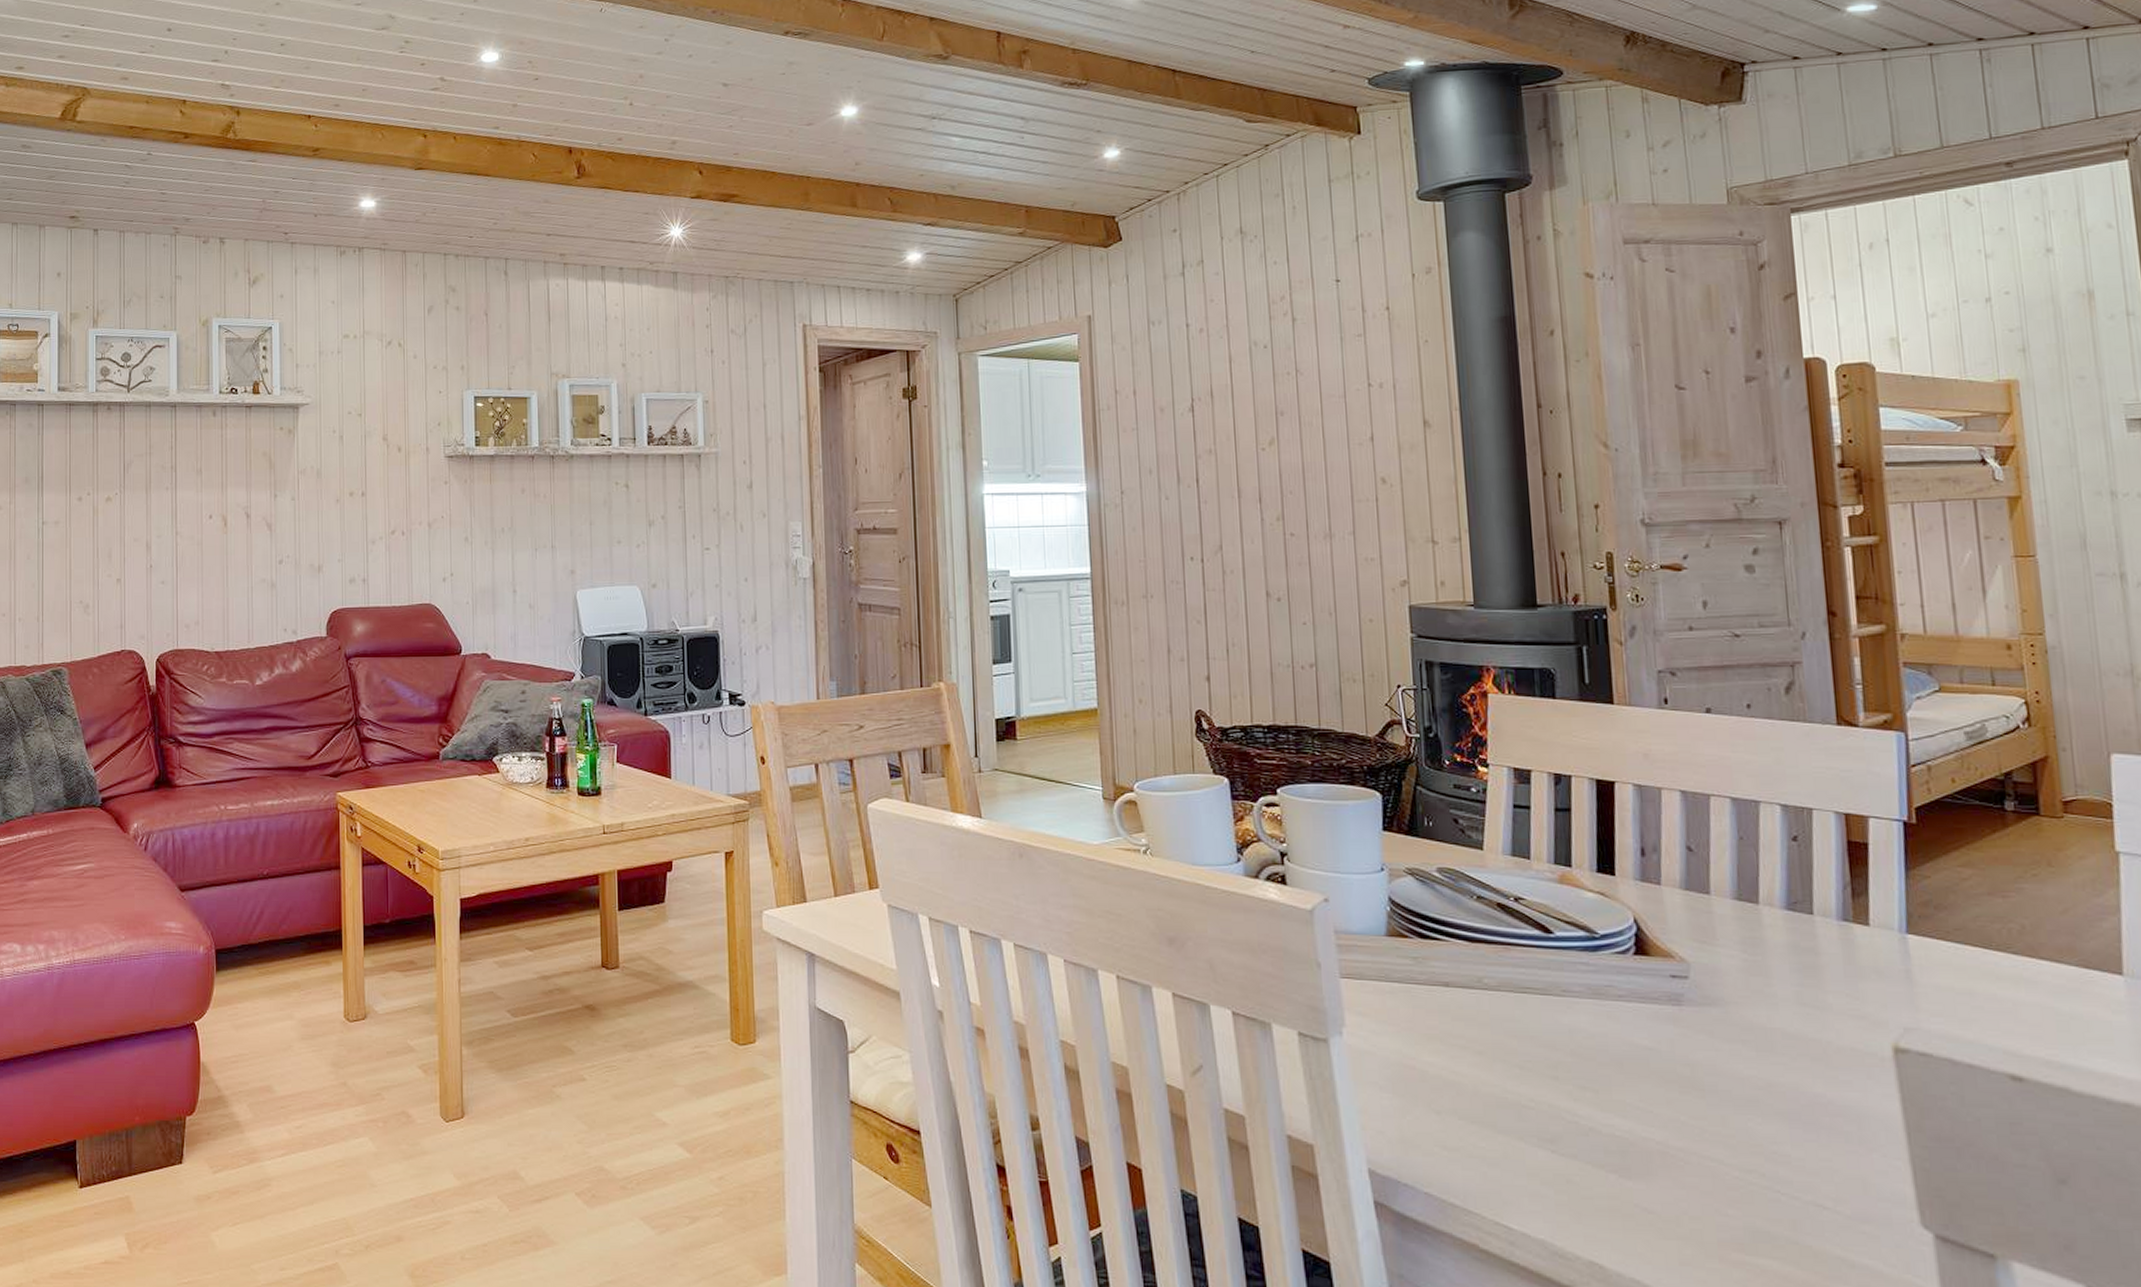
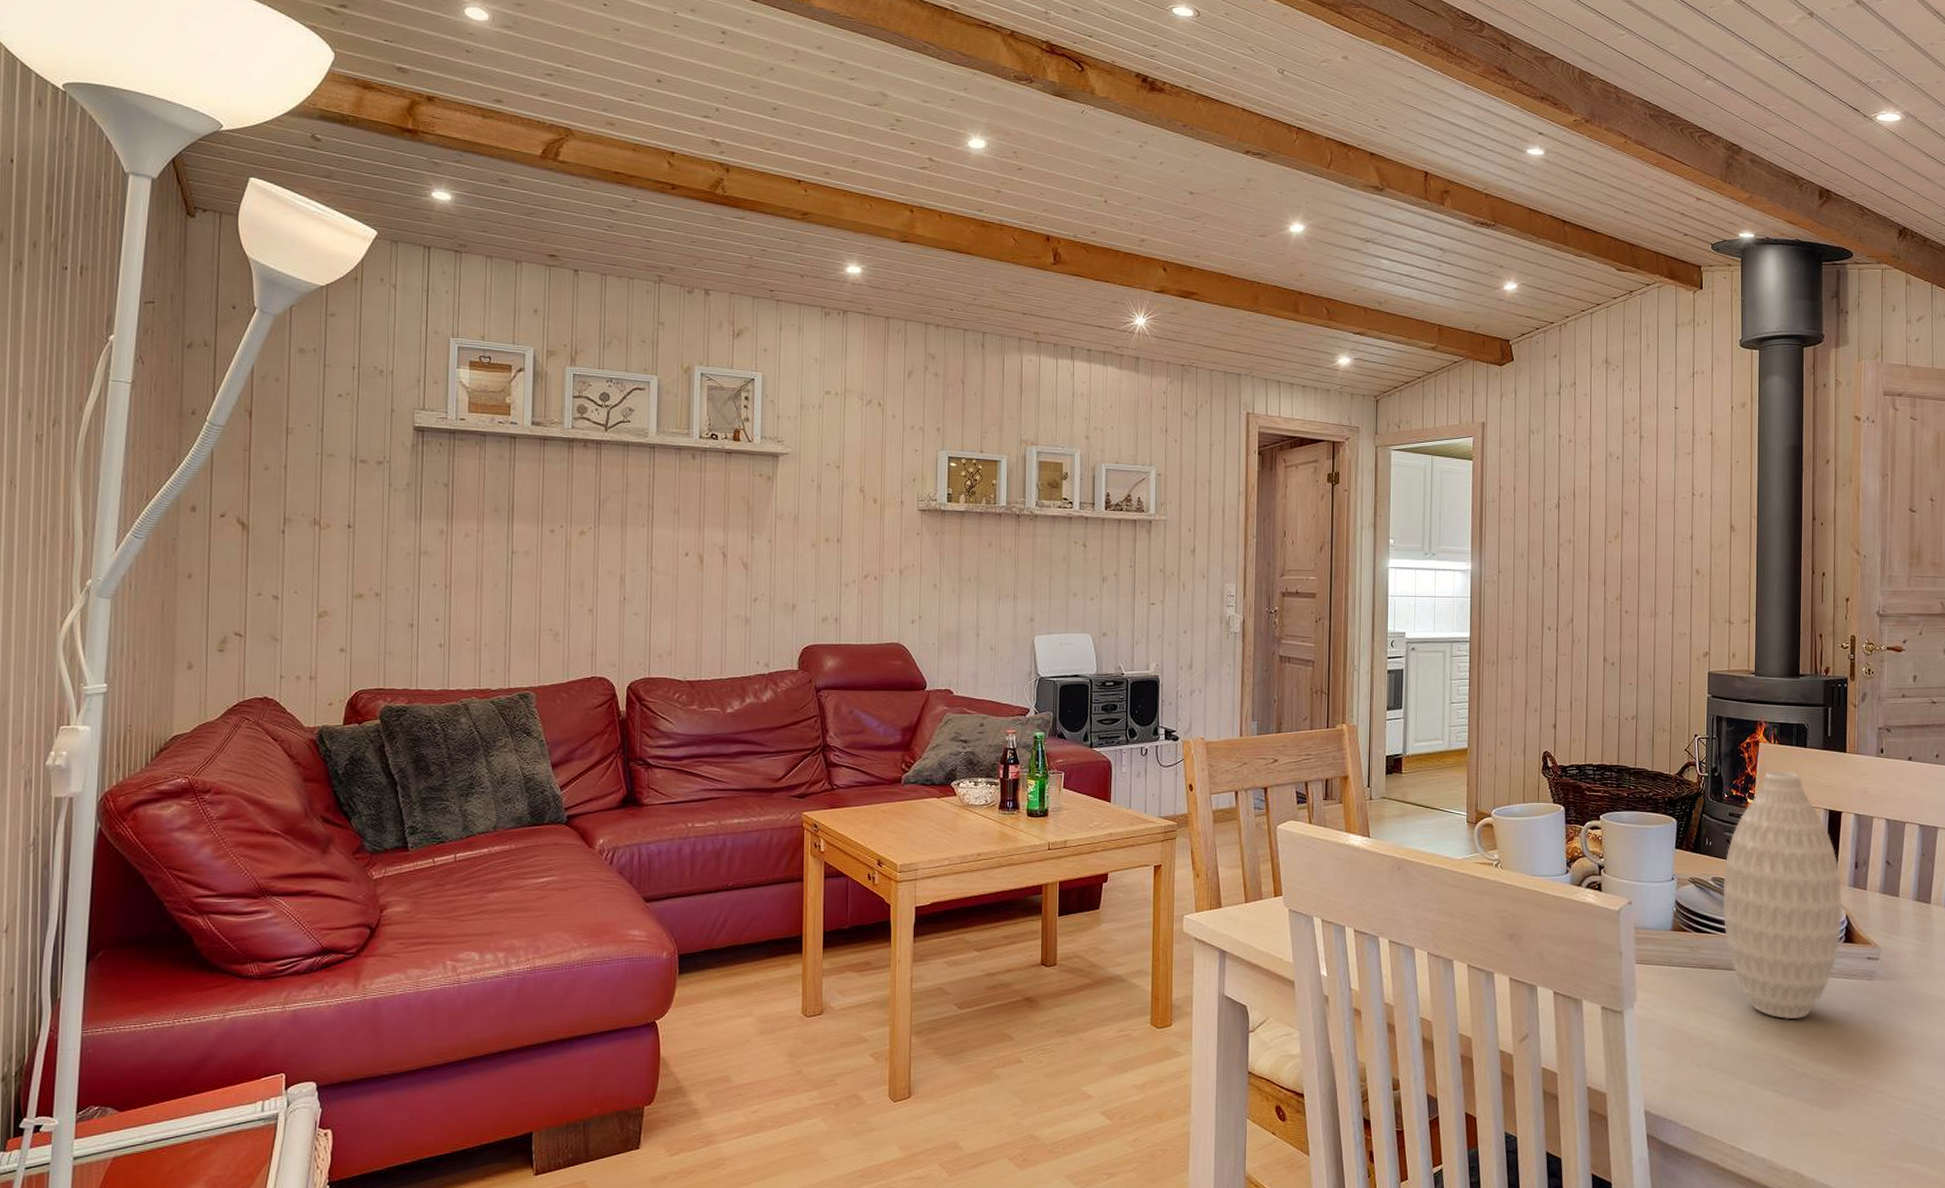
vase: none [1452,728,1629,1057] -> present [1722,770,1843,1020]

